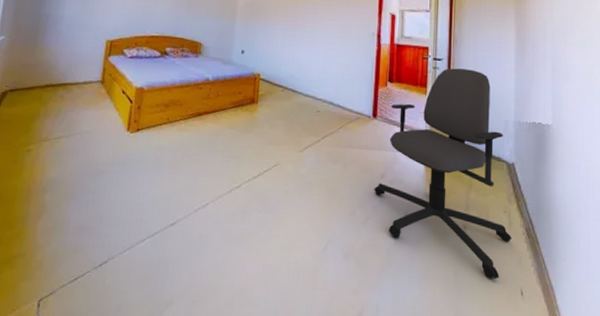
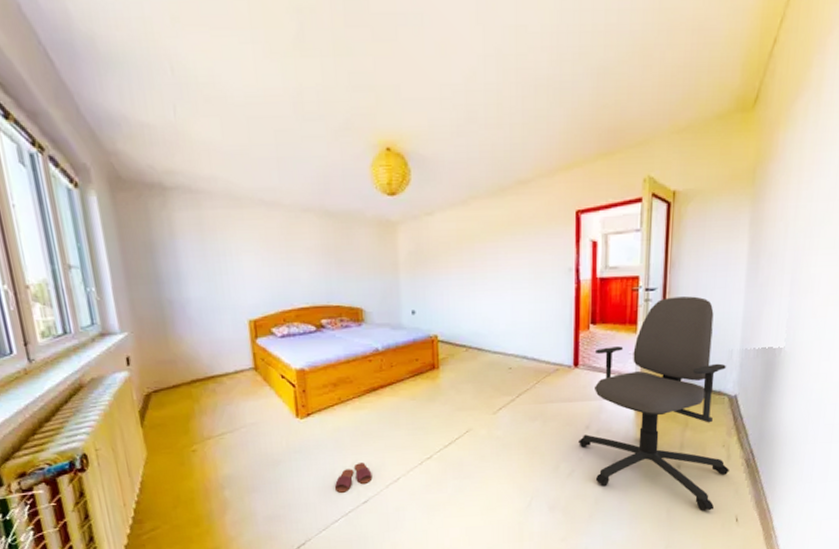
slippers: none [148,183,184,212] -> present [335,463,373,493]

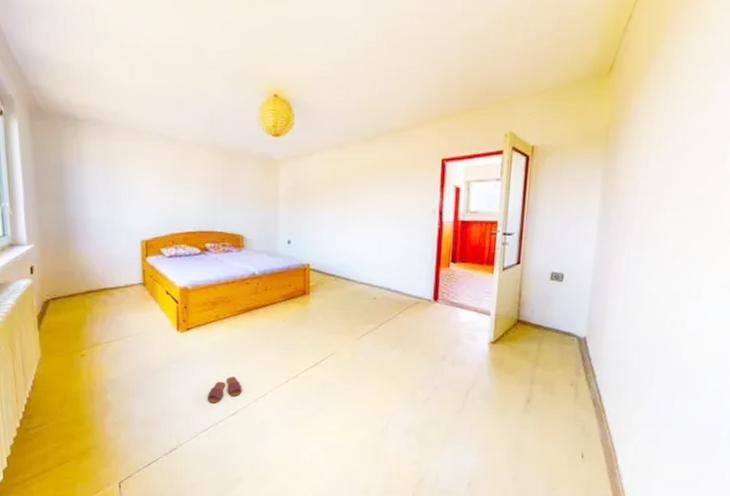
office chair: present [579,296,729,511] -> none [435,242,577,446]

